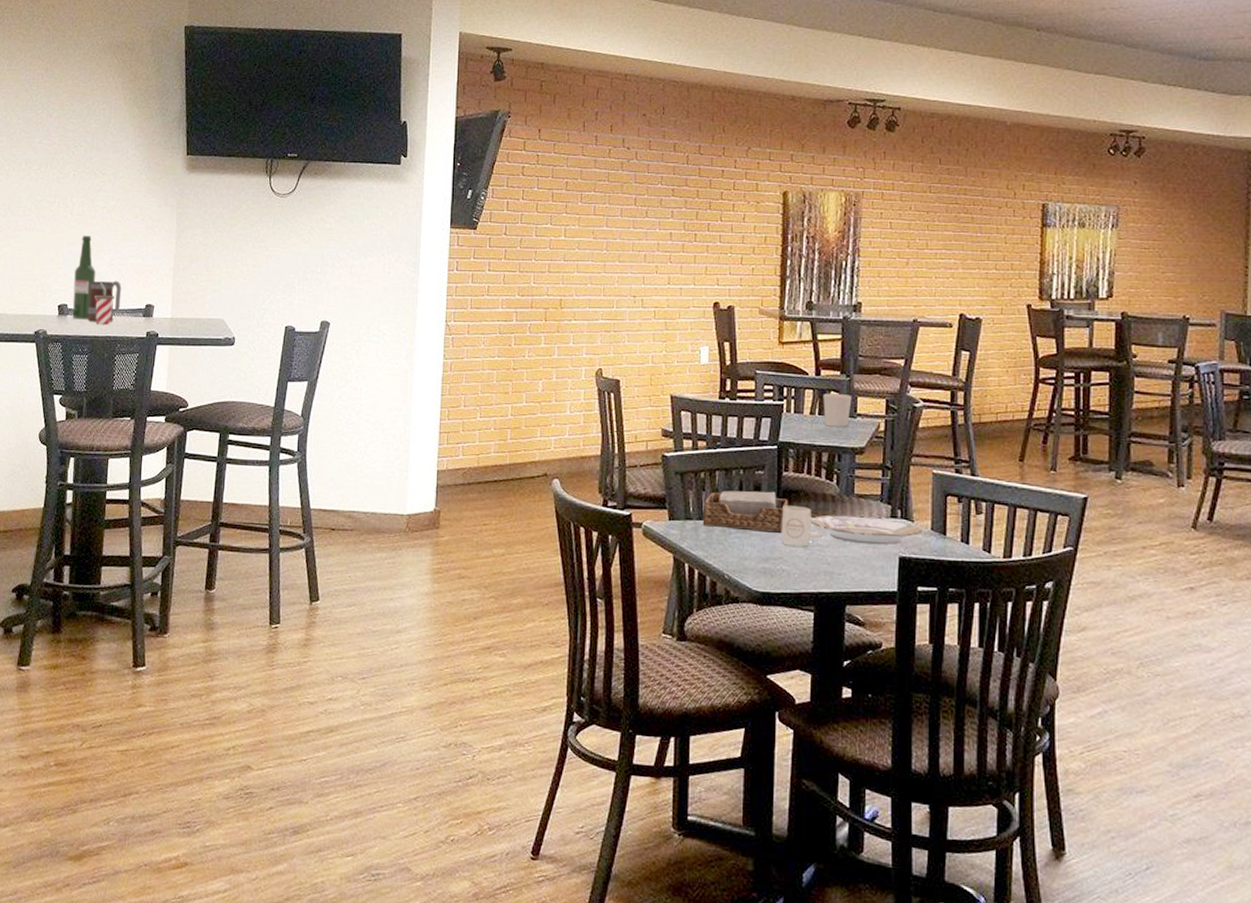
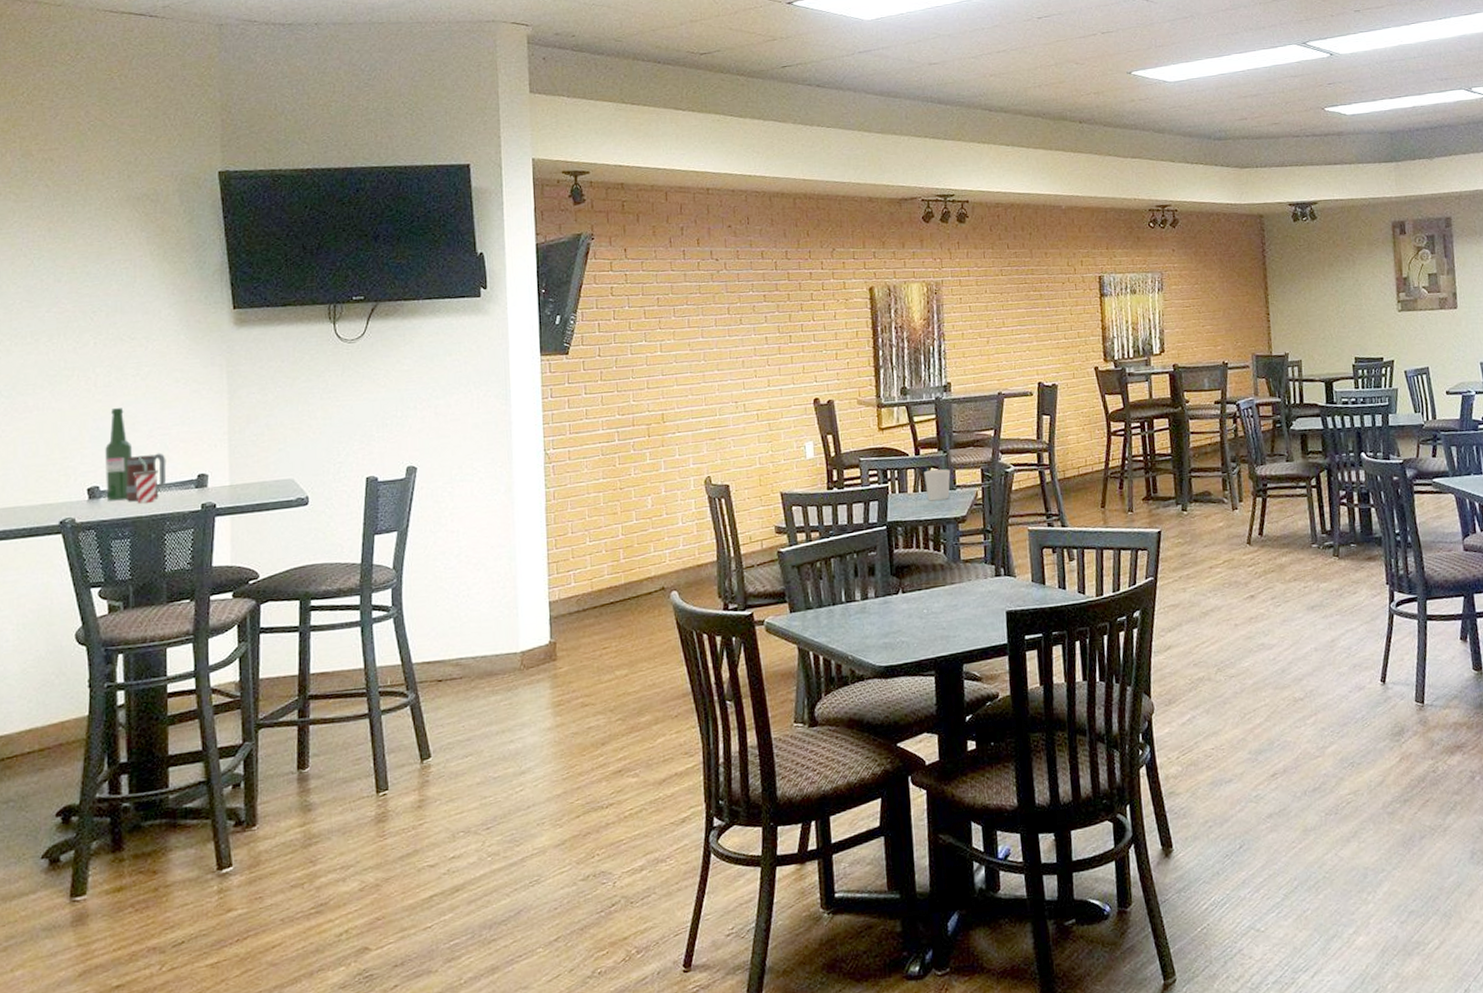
napkin holder: present [702,490,788,533] -> none [822,569,902,613]
mug: present [781,506,824,548] -> none [896,579,937,619]
plate: present [810,515,922,545] -> none [923,579,1025,606]

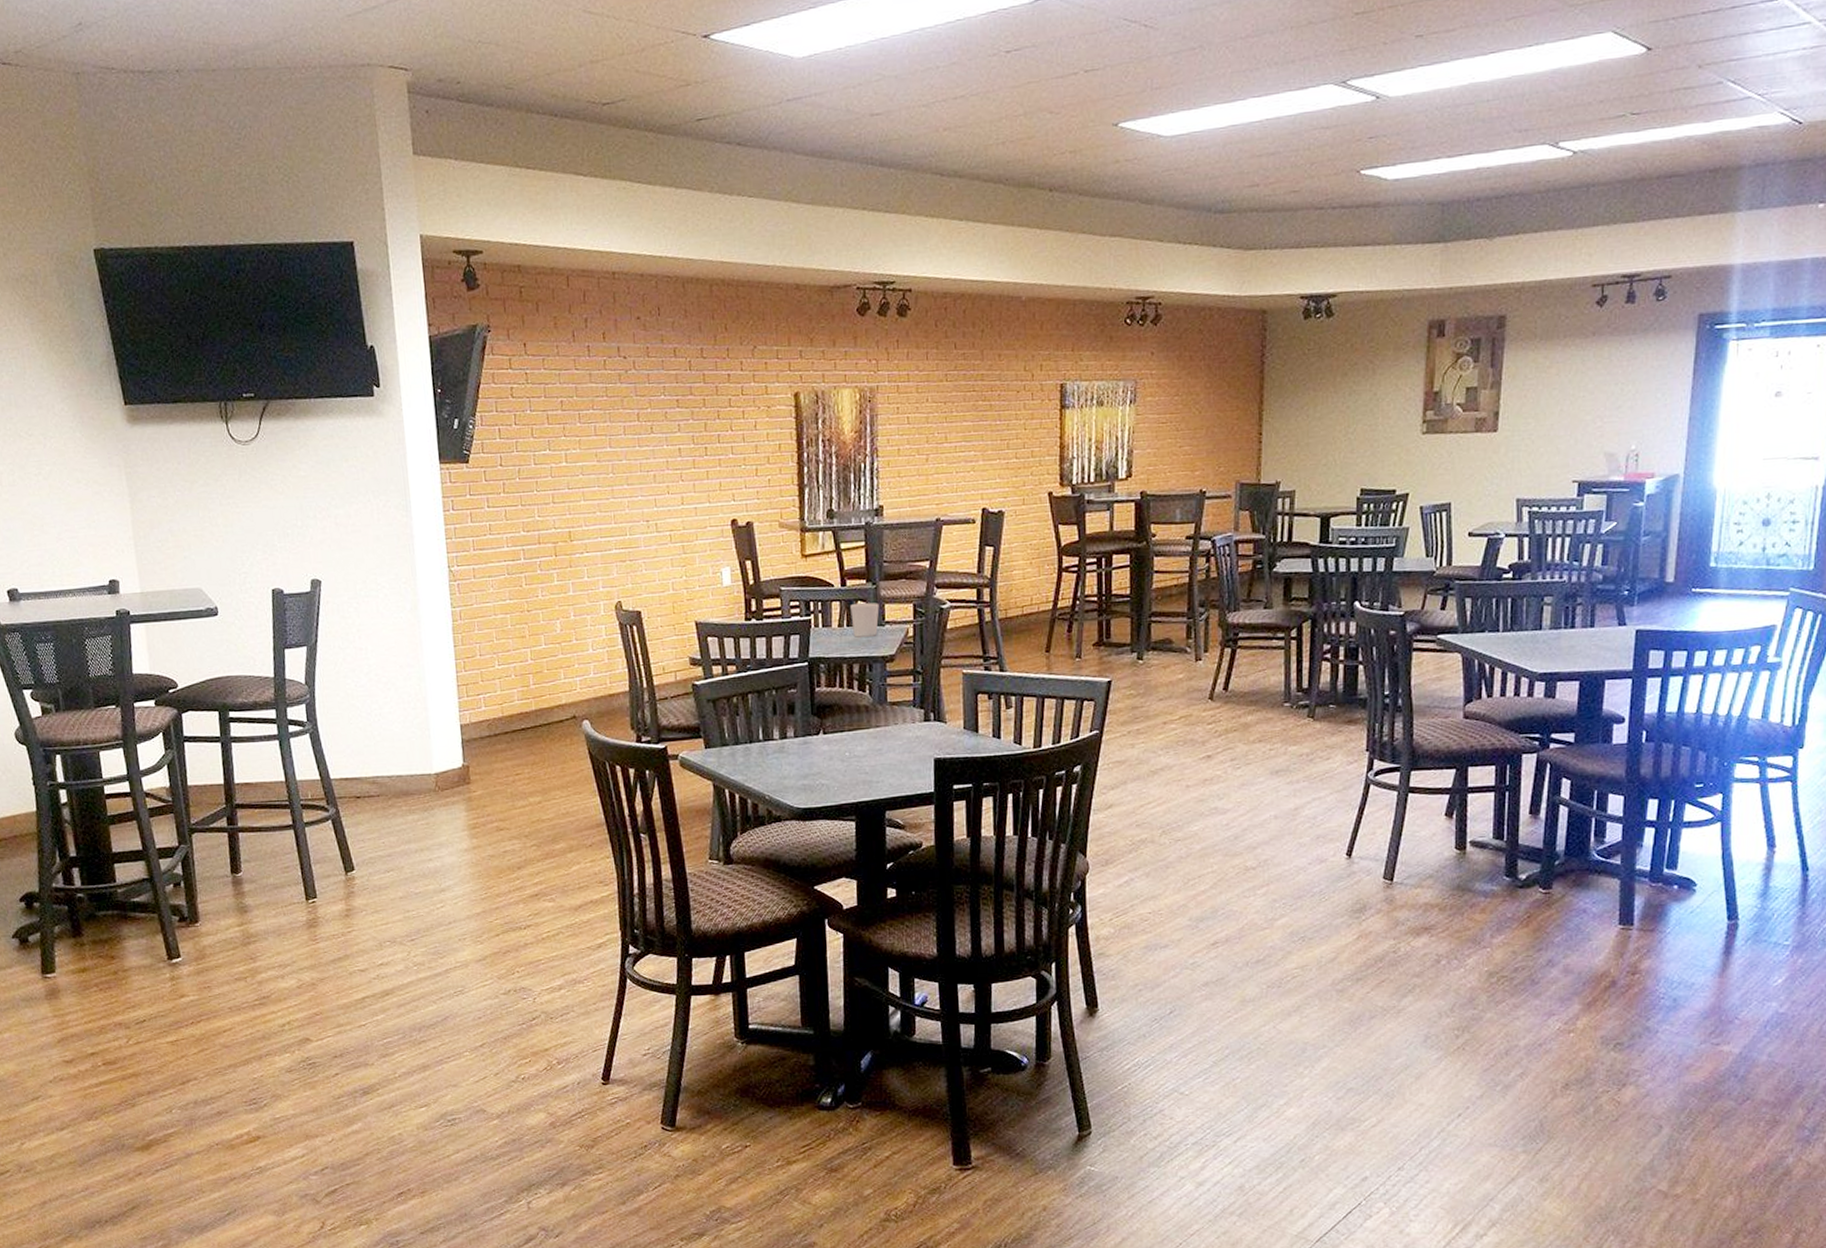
beer bottle: present [105,408,133,502] -> none [18,508,46,605]
beer mug: present [125,453,167,502] -> none [40,556,80,606]
beverage cup: present [132,457,158,505] -> none [47,560,73,609]

